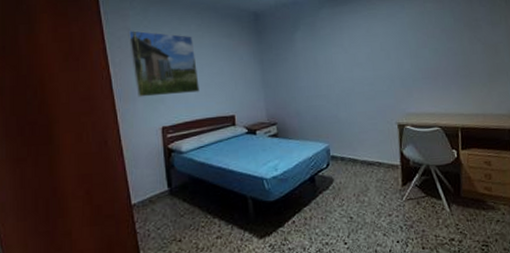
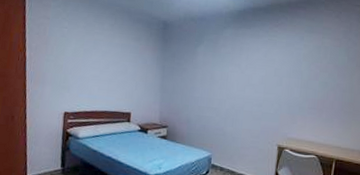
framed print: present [128,29,200,97] -> none [46,19,105,86]

